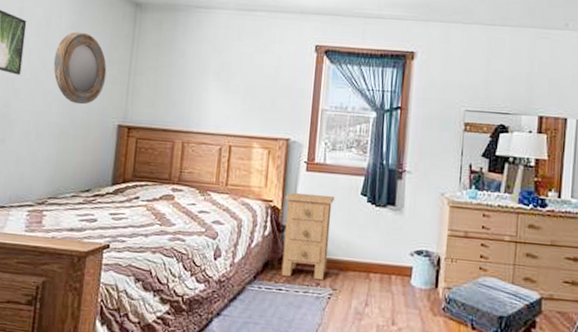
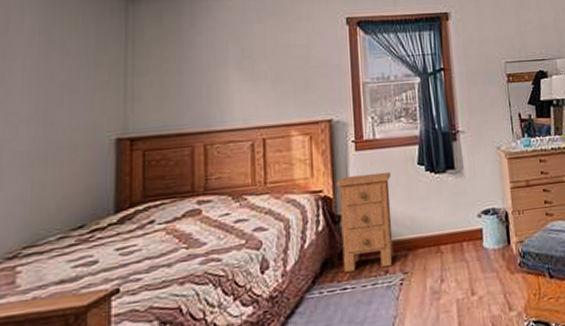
home mirror: present [53,32,107,105] -> none [16,35,94,123]

